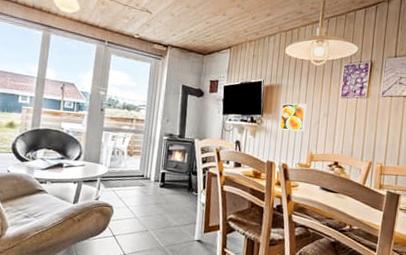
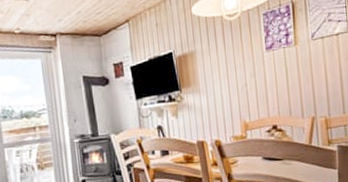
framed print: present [279,103,307,132] -> none [200,66,232,102]

